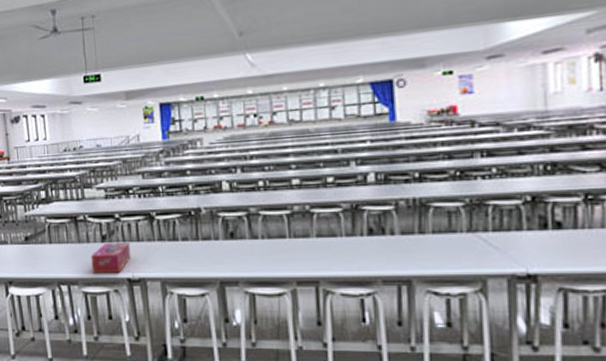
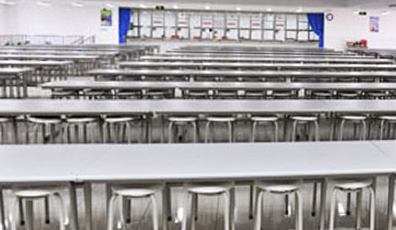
tissue box: present [90,242,131,274] -> none [29,143,76,177]

